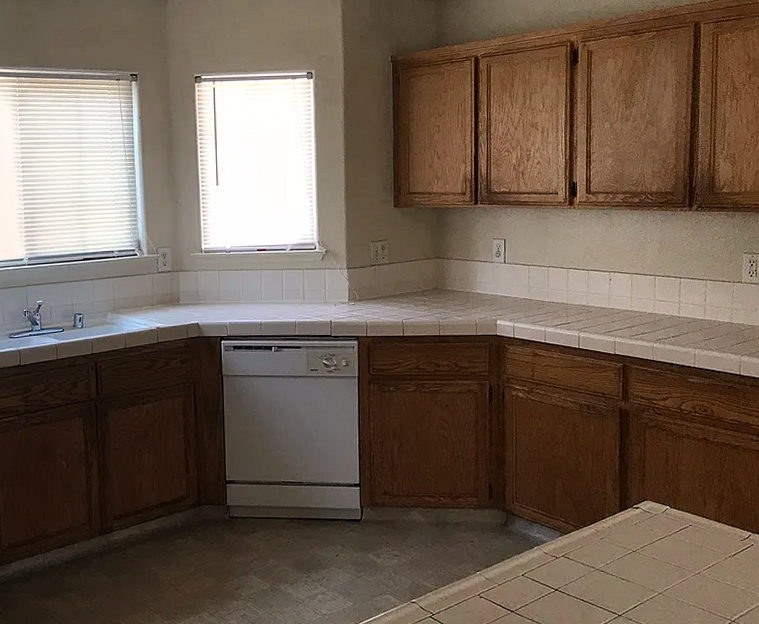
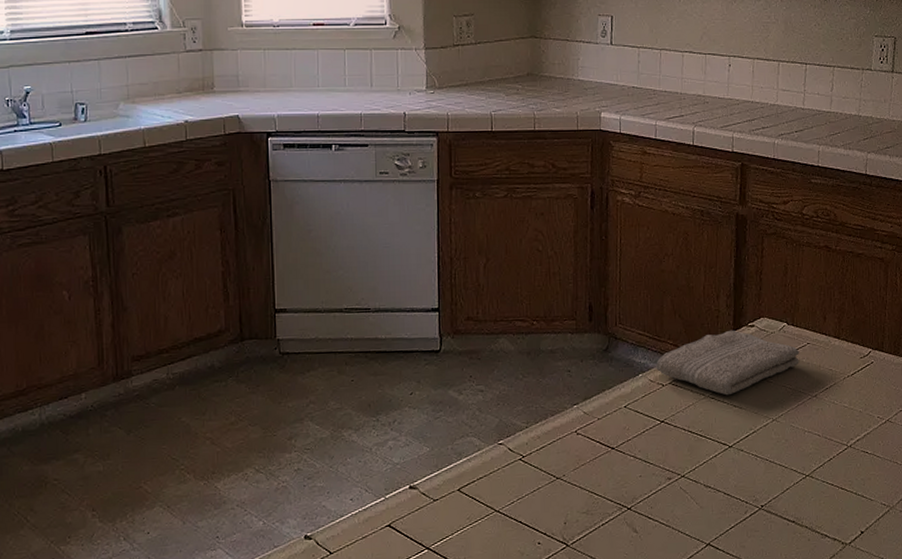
washcloth: none [550,511,682,569] -> present [656,330,799,396]

